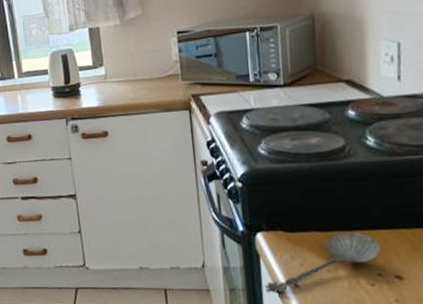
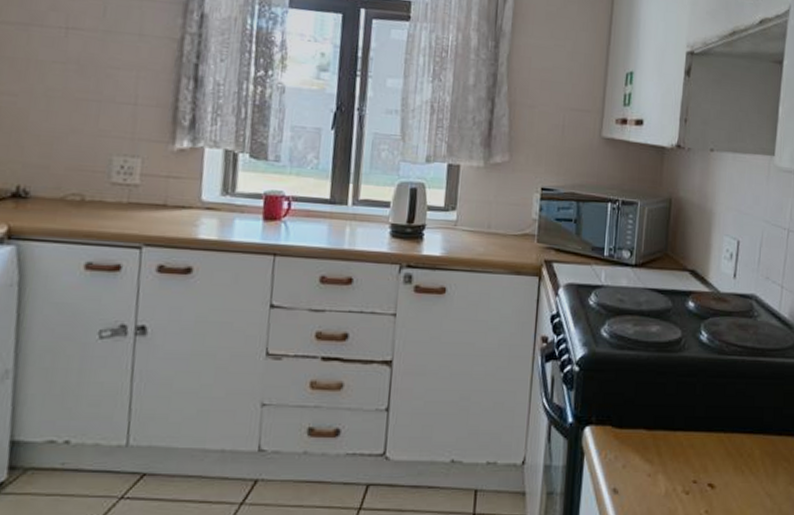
spoon: present [264,232,381,294] -> none [583,433,699,500]

